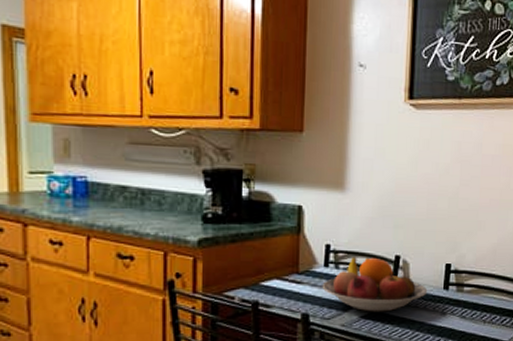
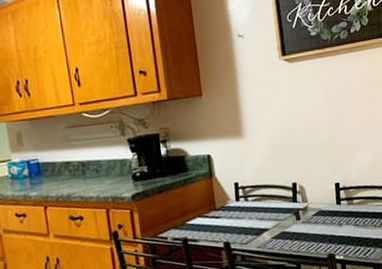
fruit bowl: present [322,257,428,312] -> none [236,187,324,233]

